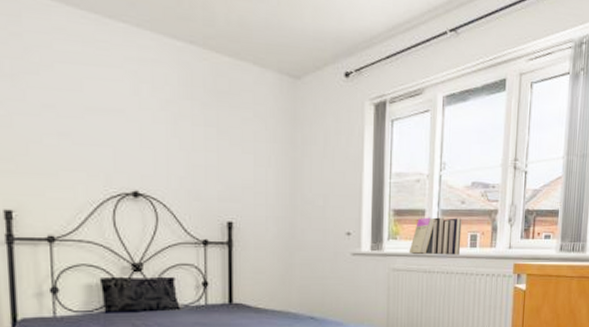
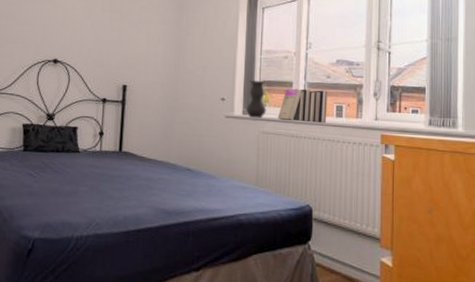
vase: none [375,210,397,254] -> present [246,80,267,118]

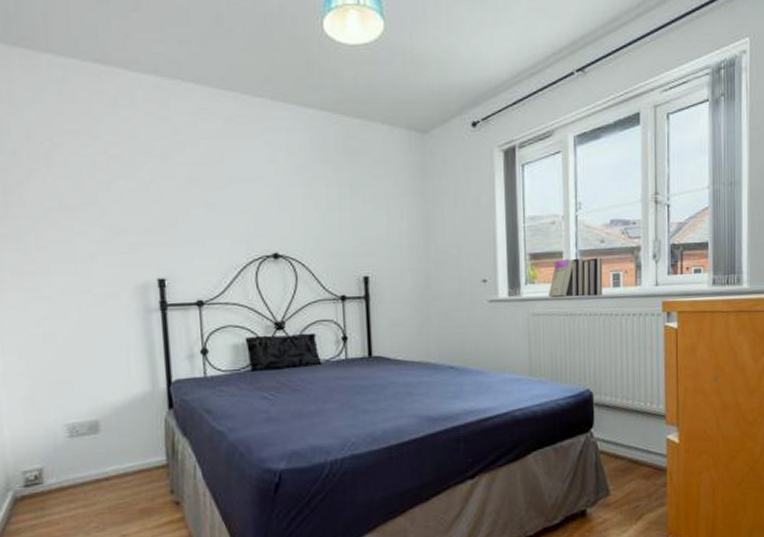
vase: present [246,80,267,118] -> none [512,254,535,299]

